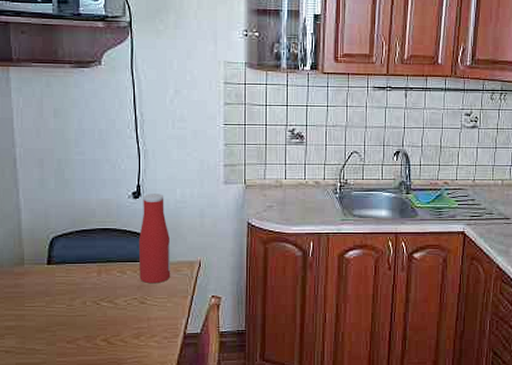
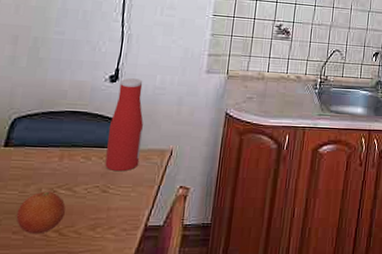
fruit: none [68,304,110,343] -> present [16,191,66,234]

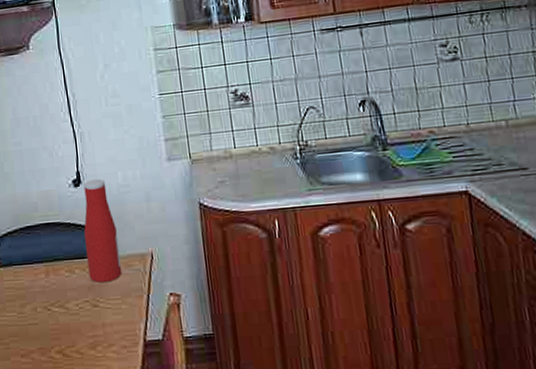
fruit: present [16,191,66,234] -> none [20,310,63,356]

